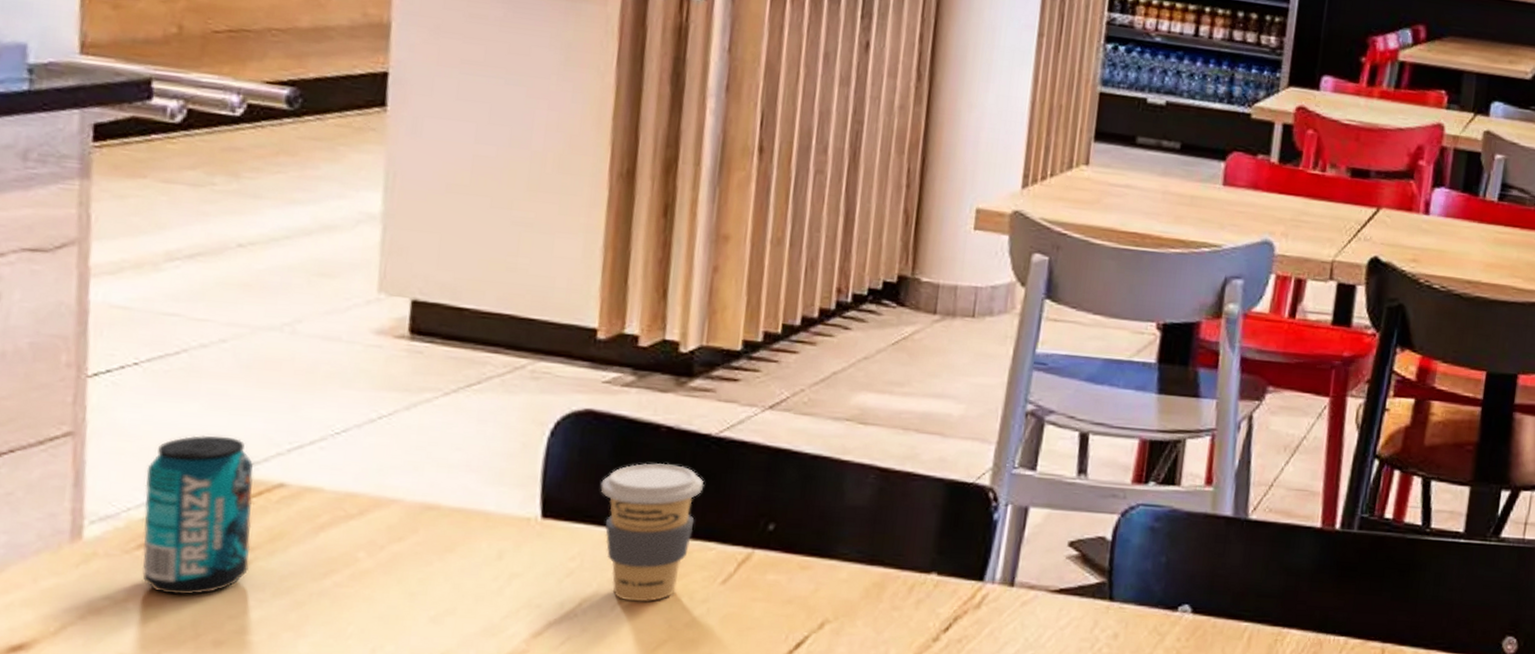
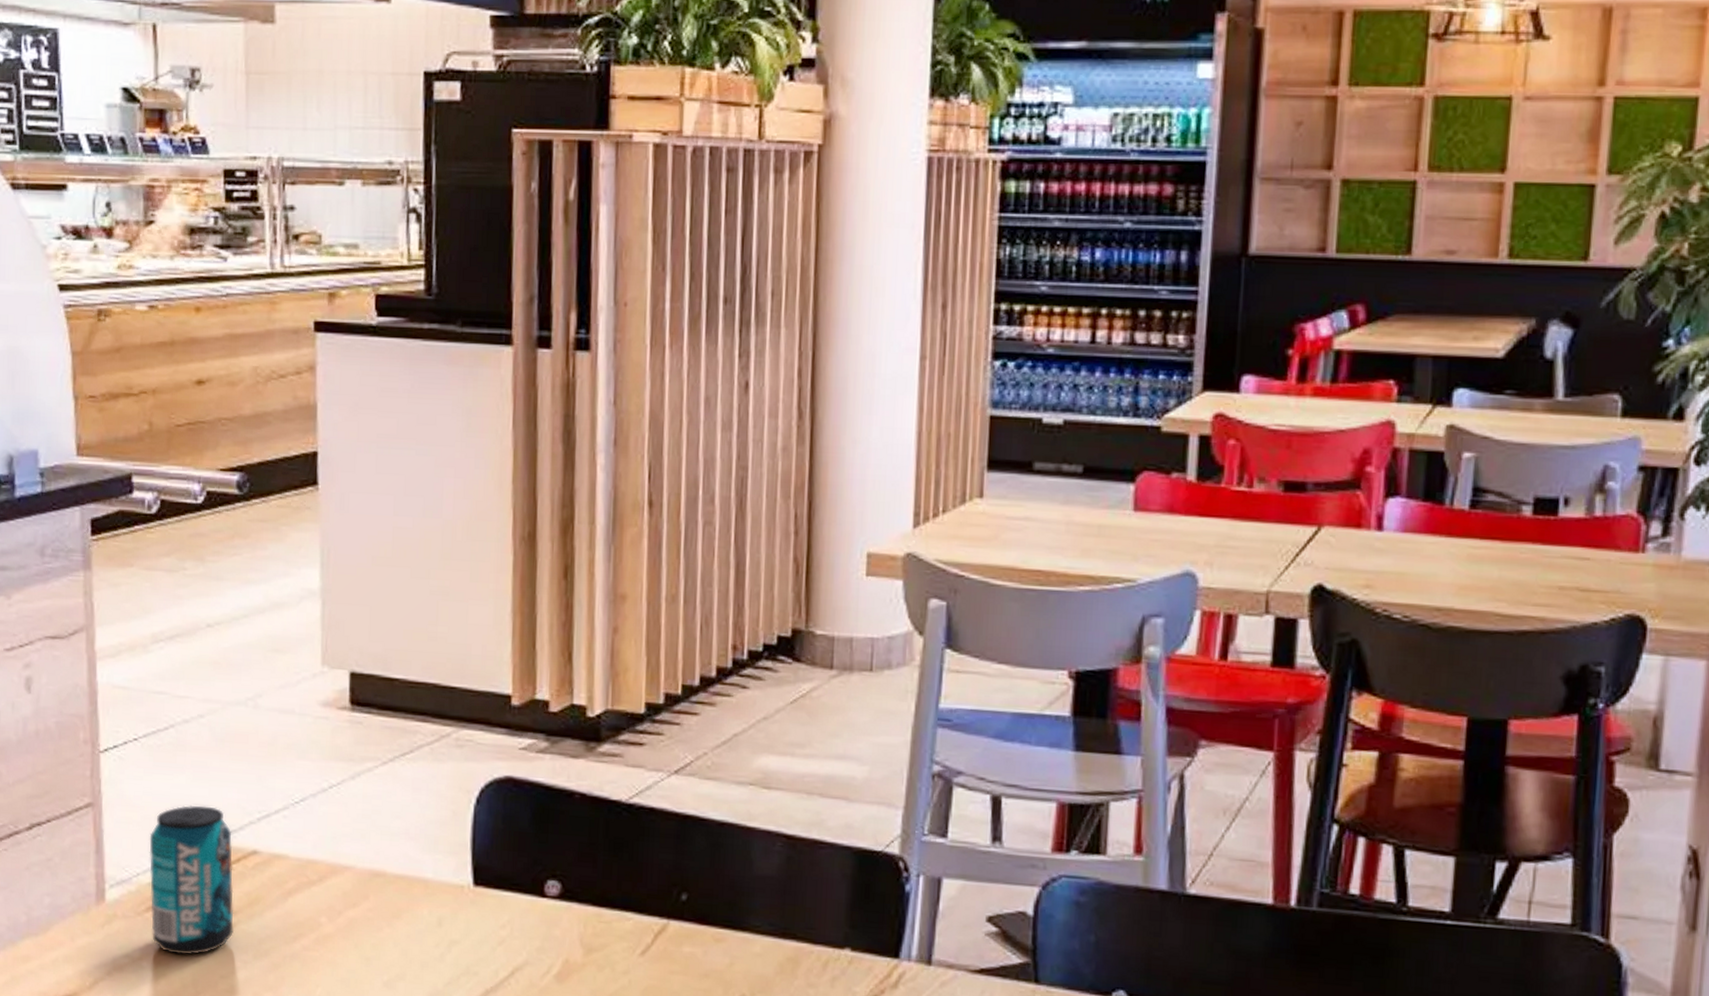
coffee cup: present [600,463,704,602] -> none [524,830,618,972]

